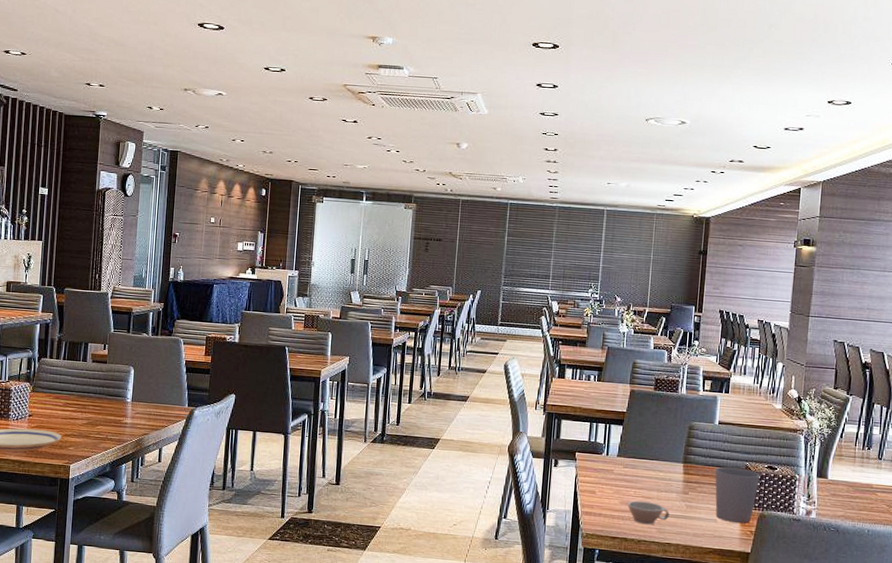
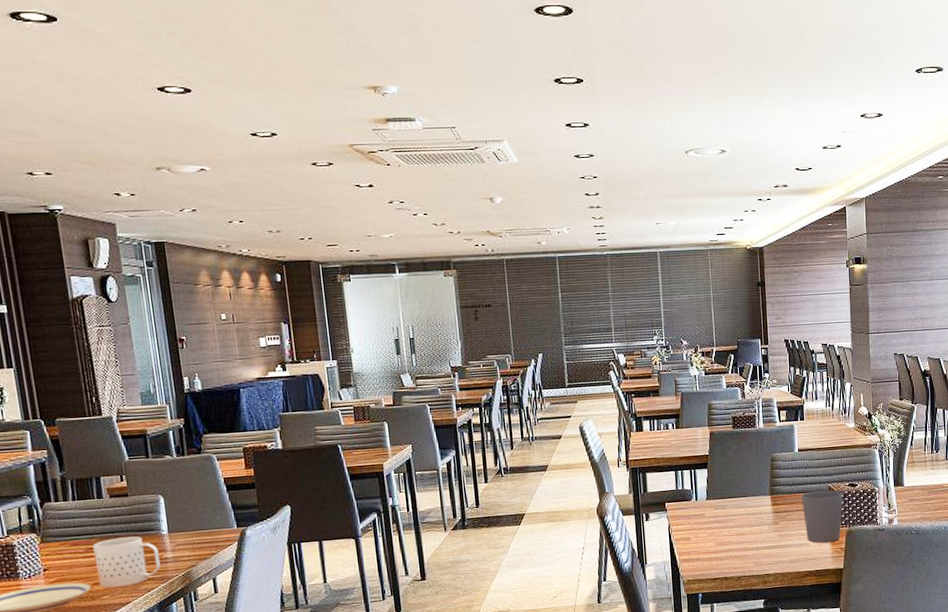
mug: none [68,398,121,442] -> present [92,536,161,589]
cup: present [627,500,670,525] -> none [722,538,764,561]

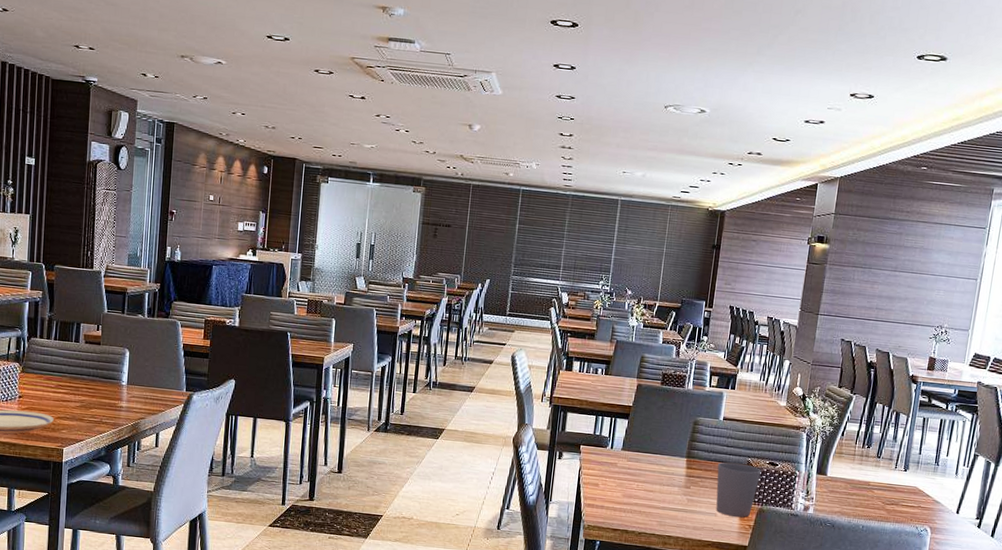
mug: present [92,536,161,589] -> none [61,380,116,426]

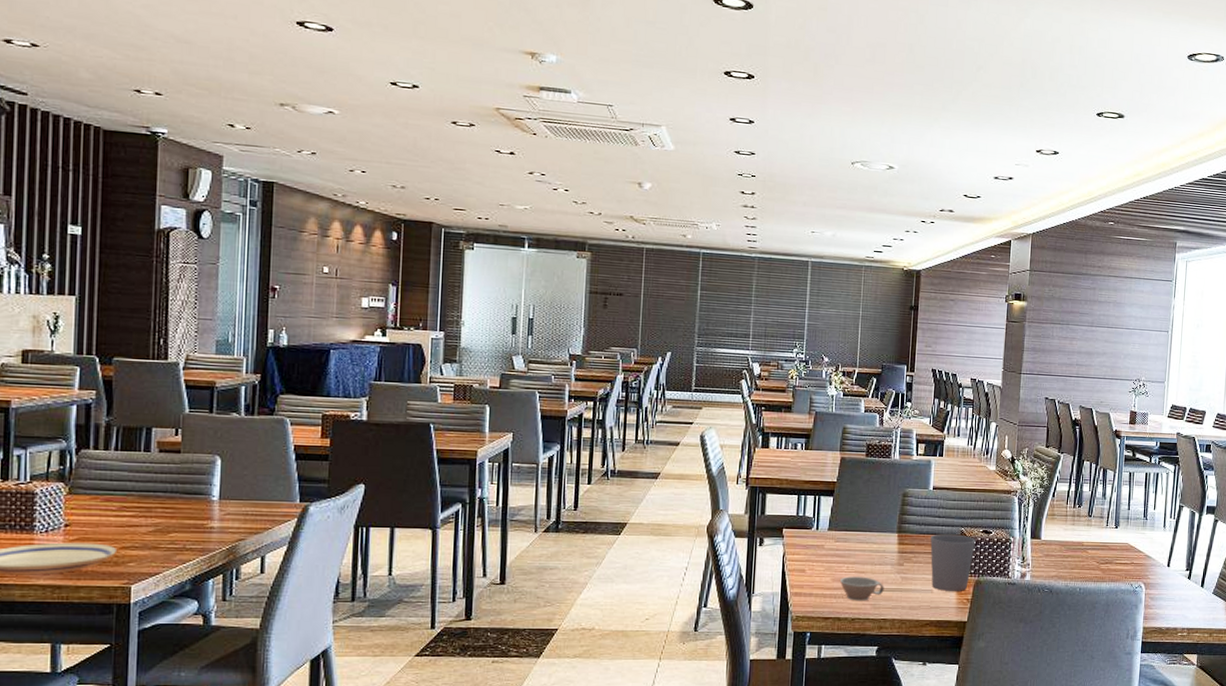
cup: none [629,493,671,518] -> present [839,576,884,601]

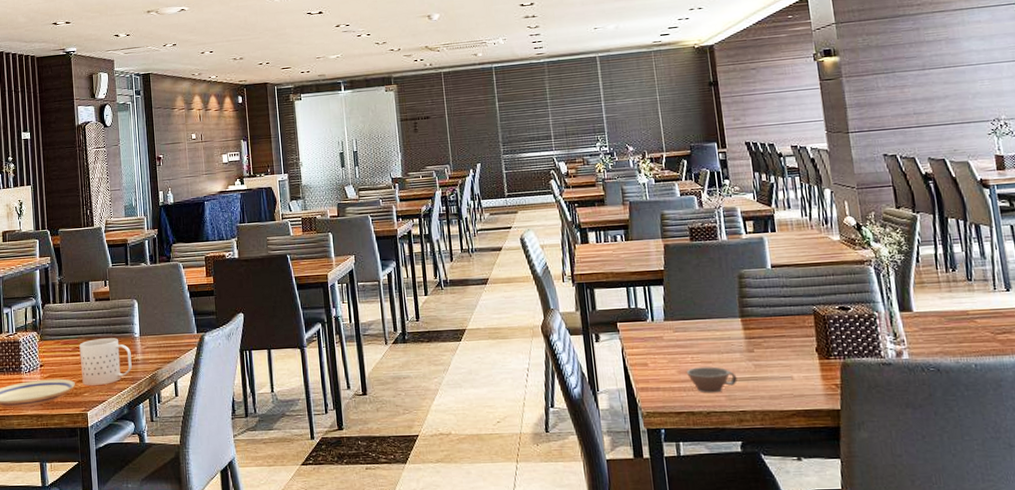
mug: none [127,498,204,555] -> present [79,338,132,387]
dixie cup: present [930,534,976,591] -> none [779,313,834,377]

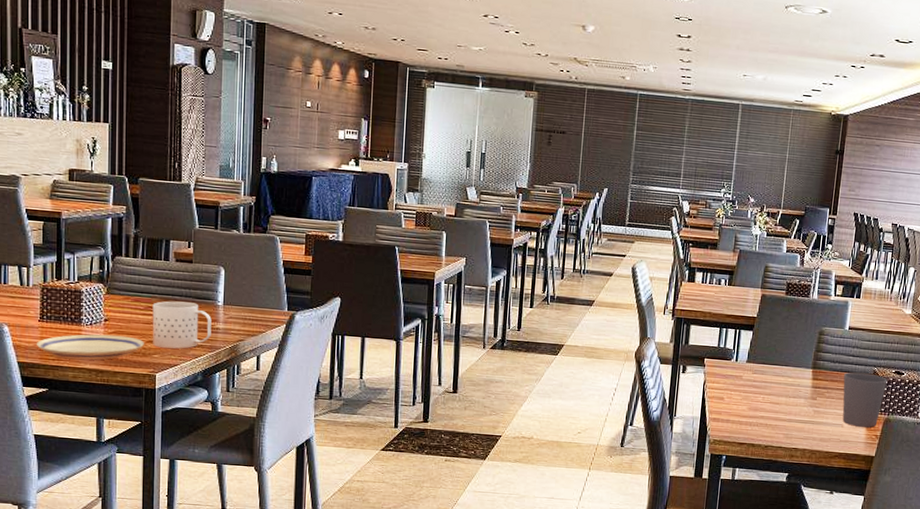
cup: present [686,366,737,393] -> none [755,406,797,431]
dixie cup: none [779,313,834,377] -> present [842,372,888,428]

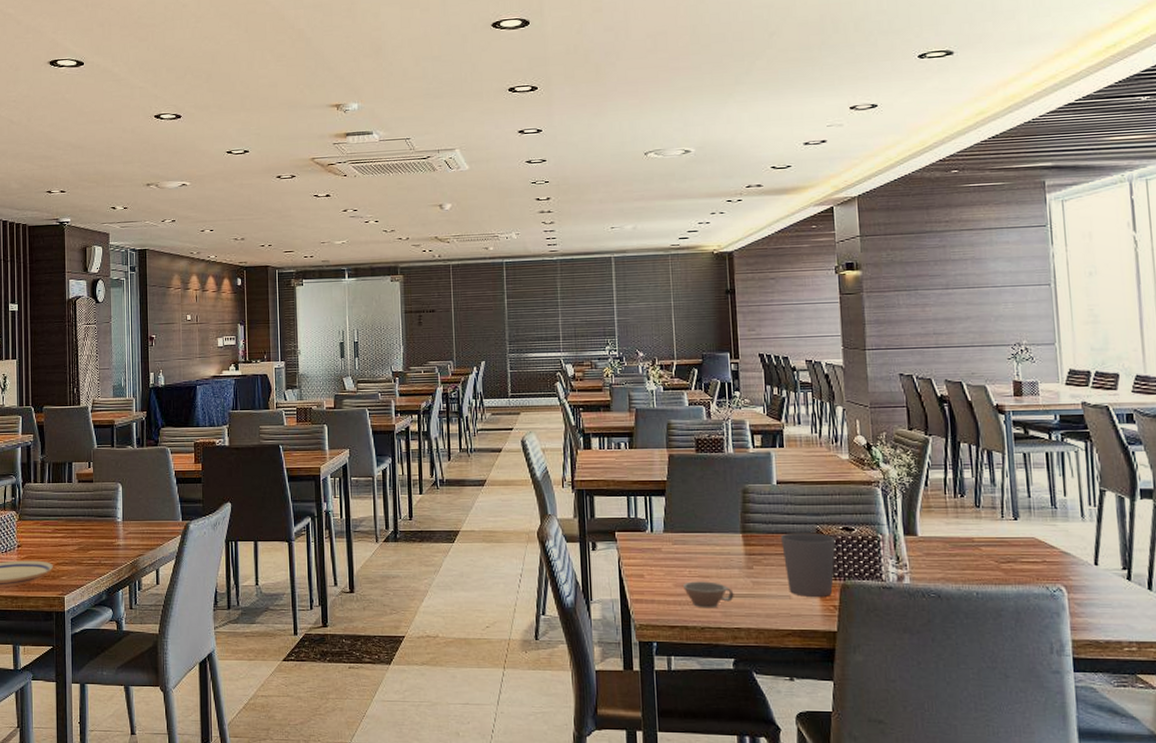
mug: present [152,301,212,349] -> none [59,521,113,570]
cup: none [755,406,797,431] -> present [682,581,734,608]

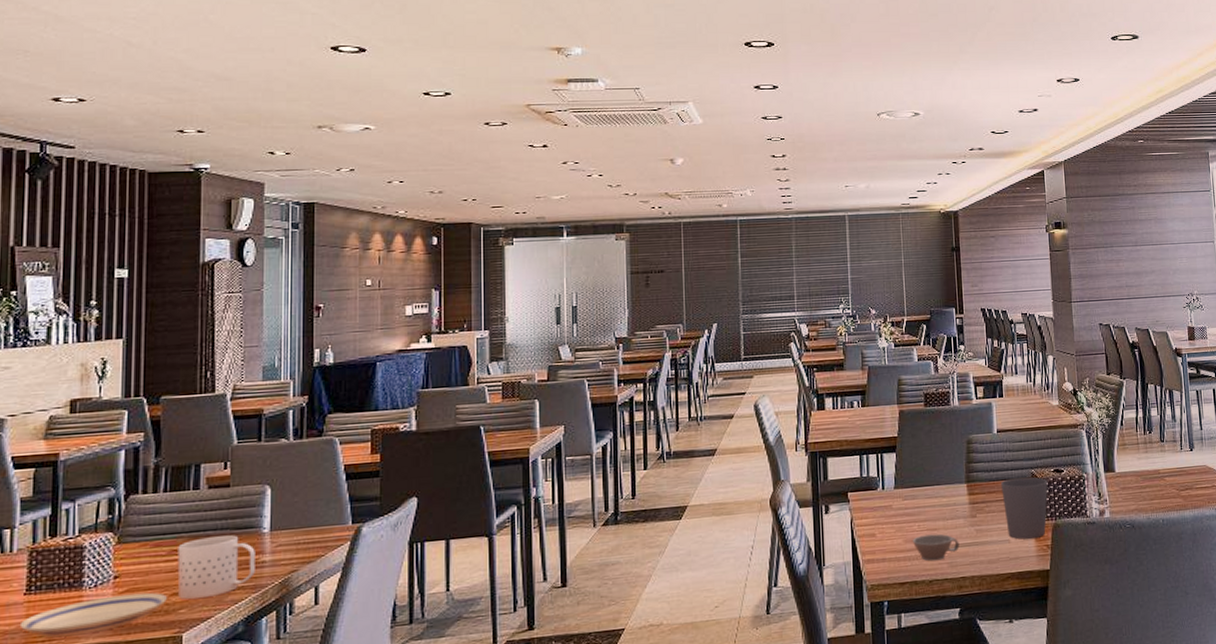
mug: none [59,521,113,570] -> present [177,535,255,601]

